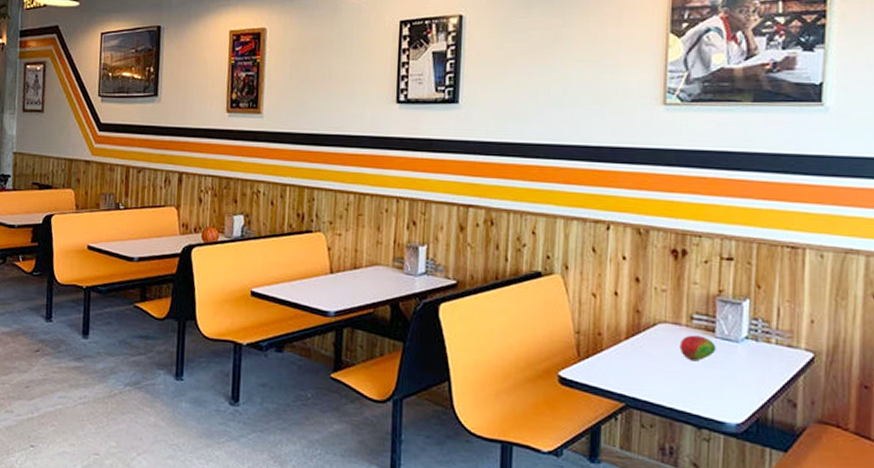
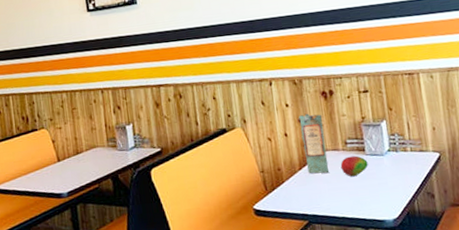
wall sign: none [635,272,667,349] -> present [298,113,329,174]

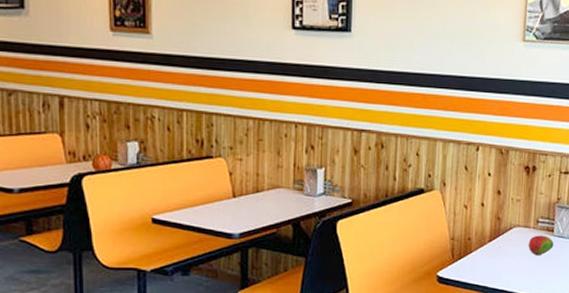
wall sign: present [298,113,329,174] -> none [497,186,521,248]

